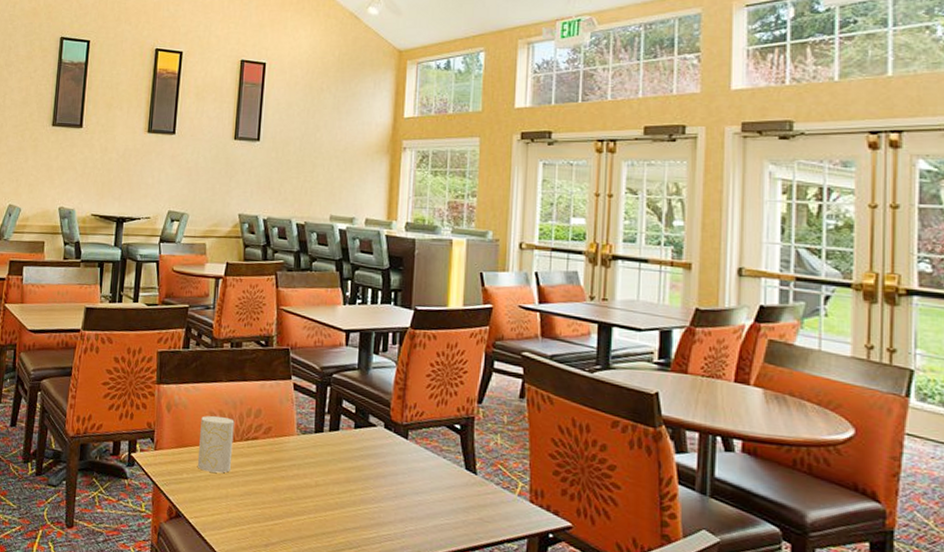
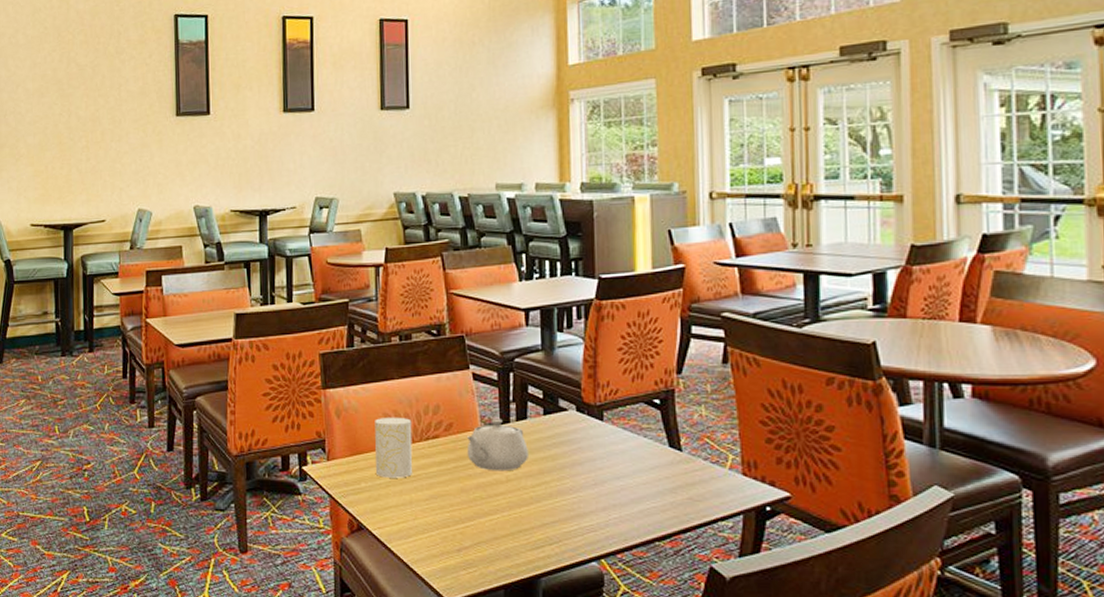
teapot: none [281,427,338,477] -> present [466,419,528,472]

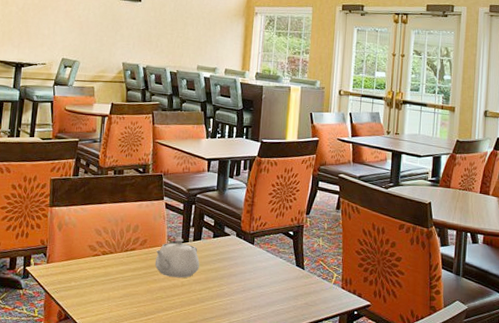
cup: present [375,417,413,478] -> none [83,232,116,280]

